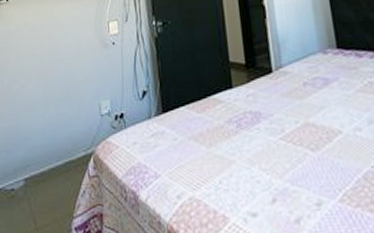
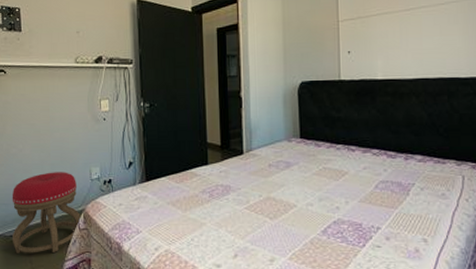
stool: none [13,108,91,211] -> present [12,172,81,253]

